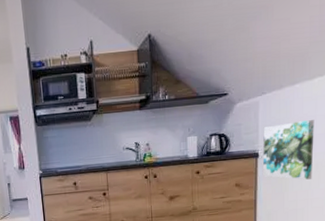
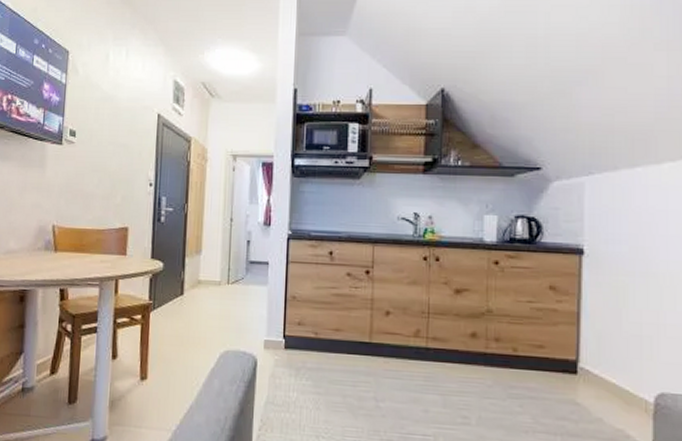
wall art: present [263,120,315,180] -> none [590,215,666,296]

